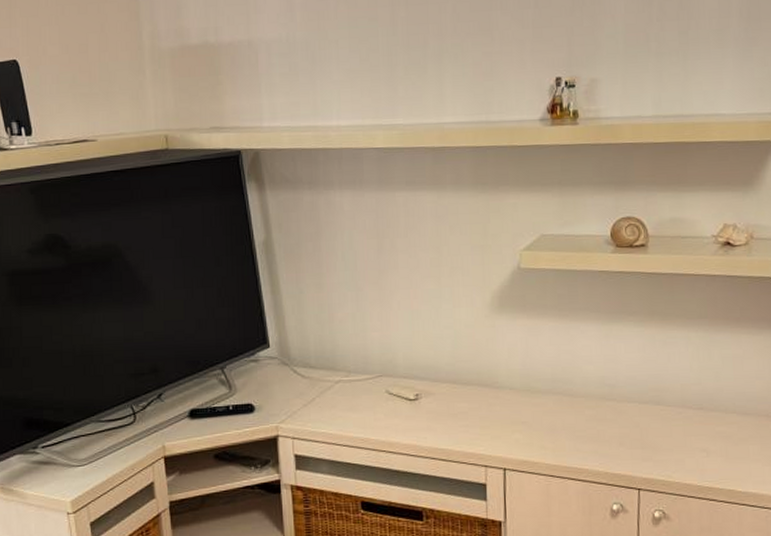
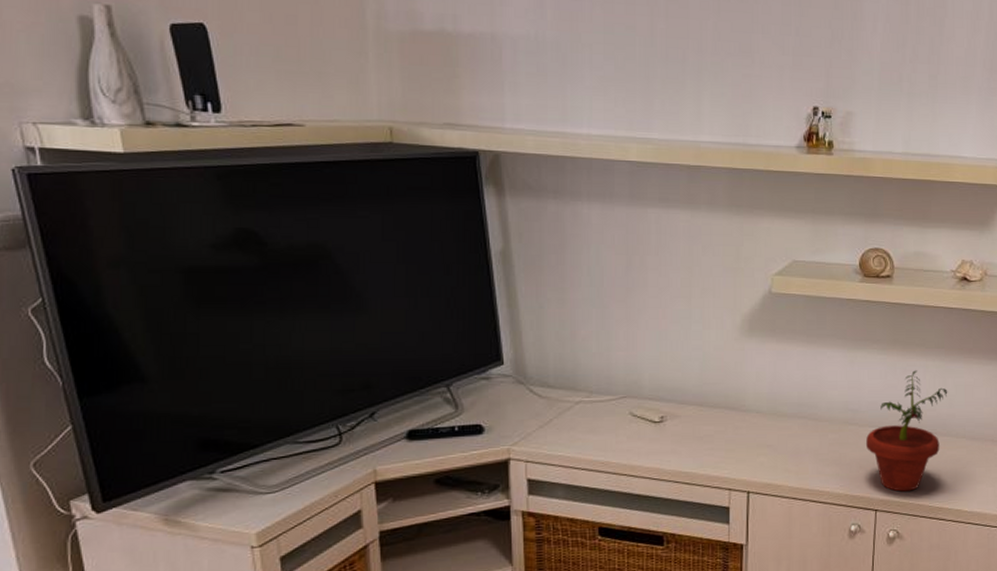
potted plant: none [624,342,714,470] -> present [865,370,948,492]

